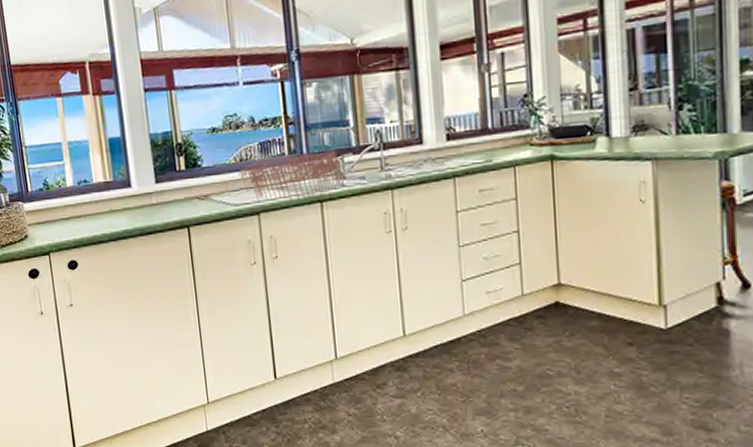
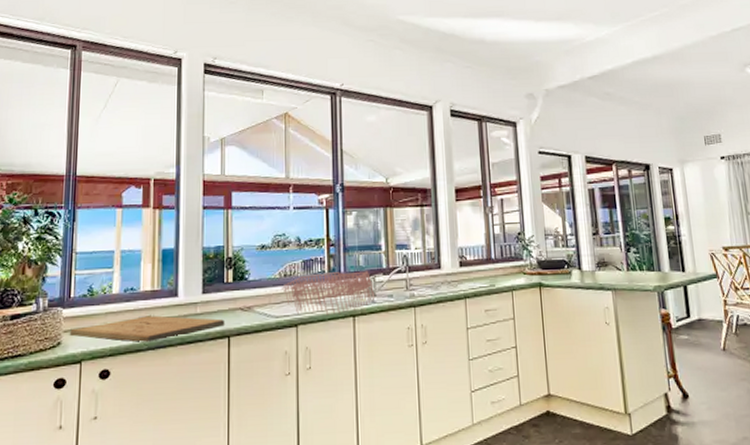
cutting board: none [34,207,183,235] -> present [70,315,225,343]

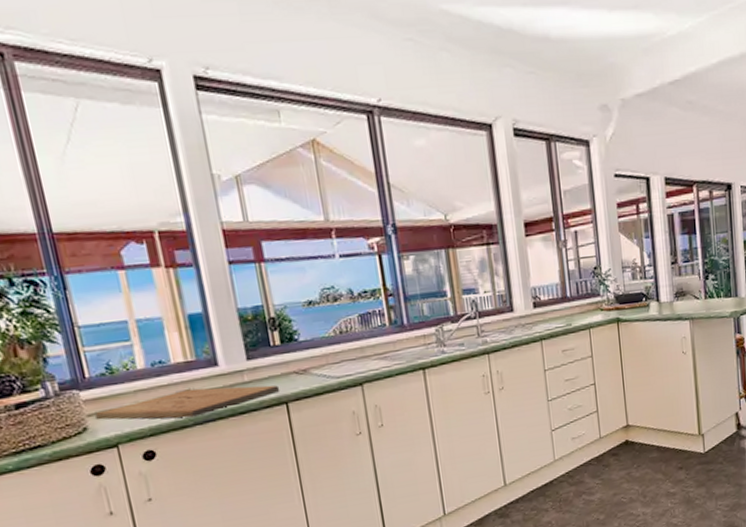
dish rack: present [281,271,375,316] -> none [338,320,445,371]

